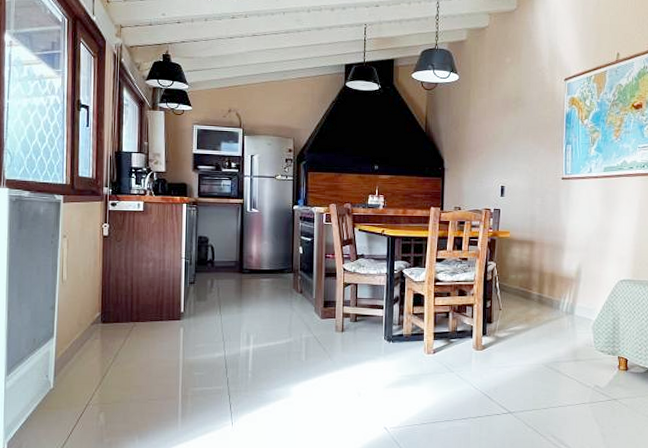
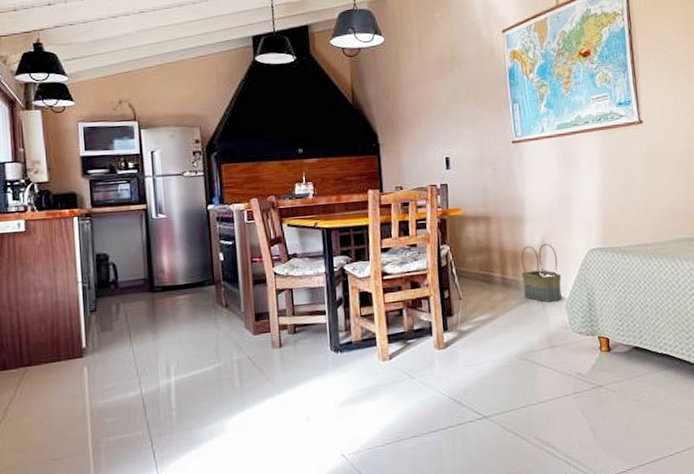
basket: none [556,270,592,322] -> present [521,243,563,303]

